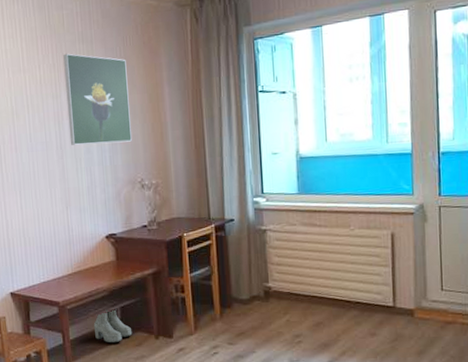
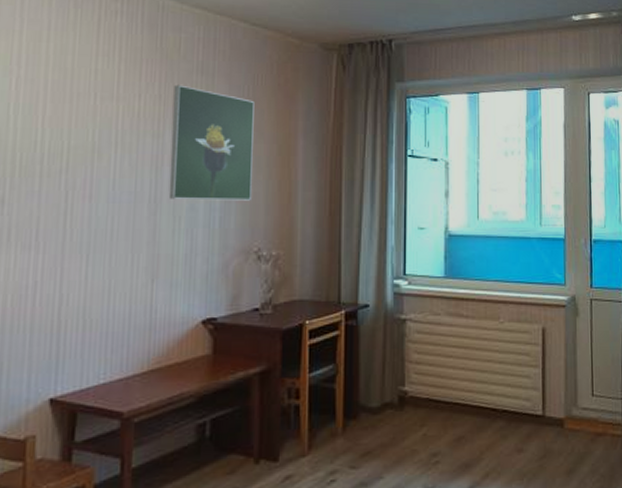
boots: present [93,308,133,343] -> none [169,421,224,472]

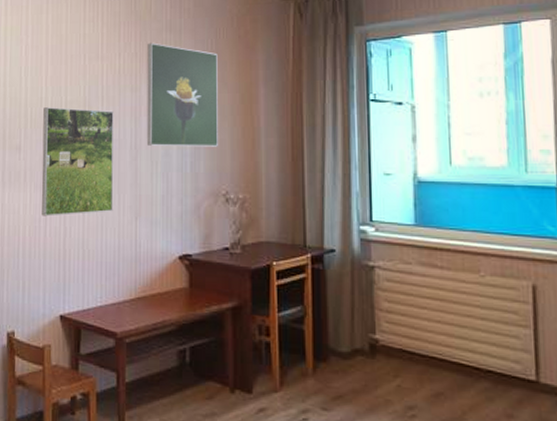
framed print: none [30,153,130,282] -> present [41,107,114,217]

